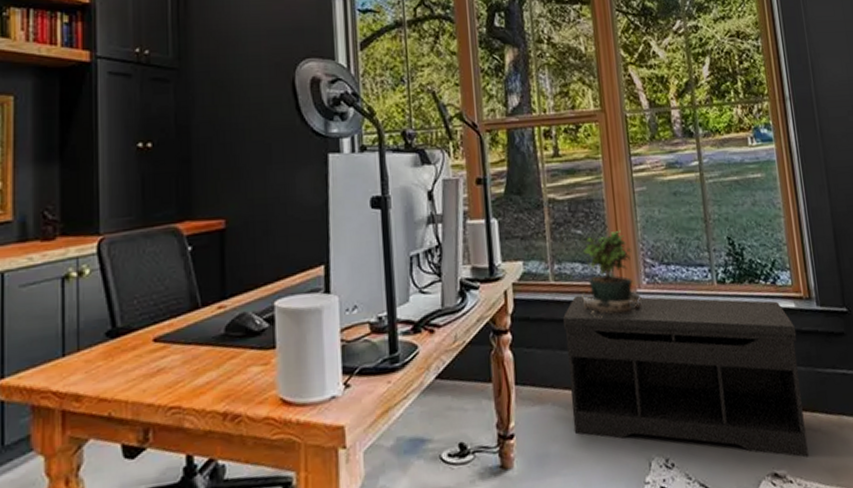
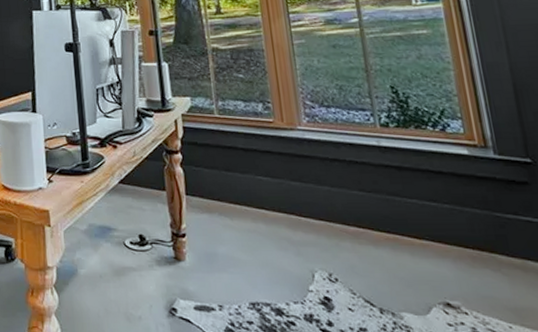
bench: present [563,295,809,458] -> none [228,127,487,294]
potted plant: present [582,229,642,318] -> none [244,75,302,148]

